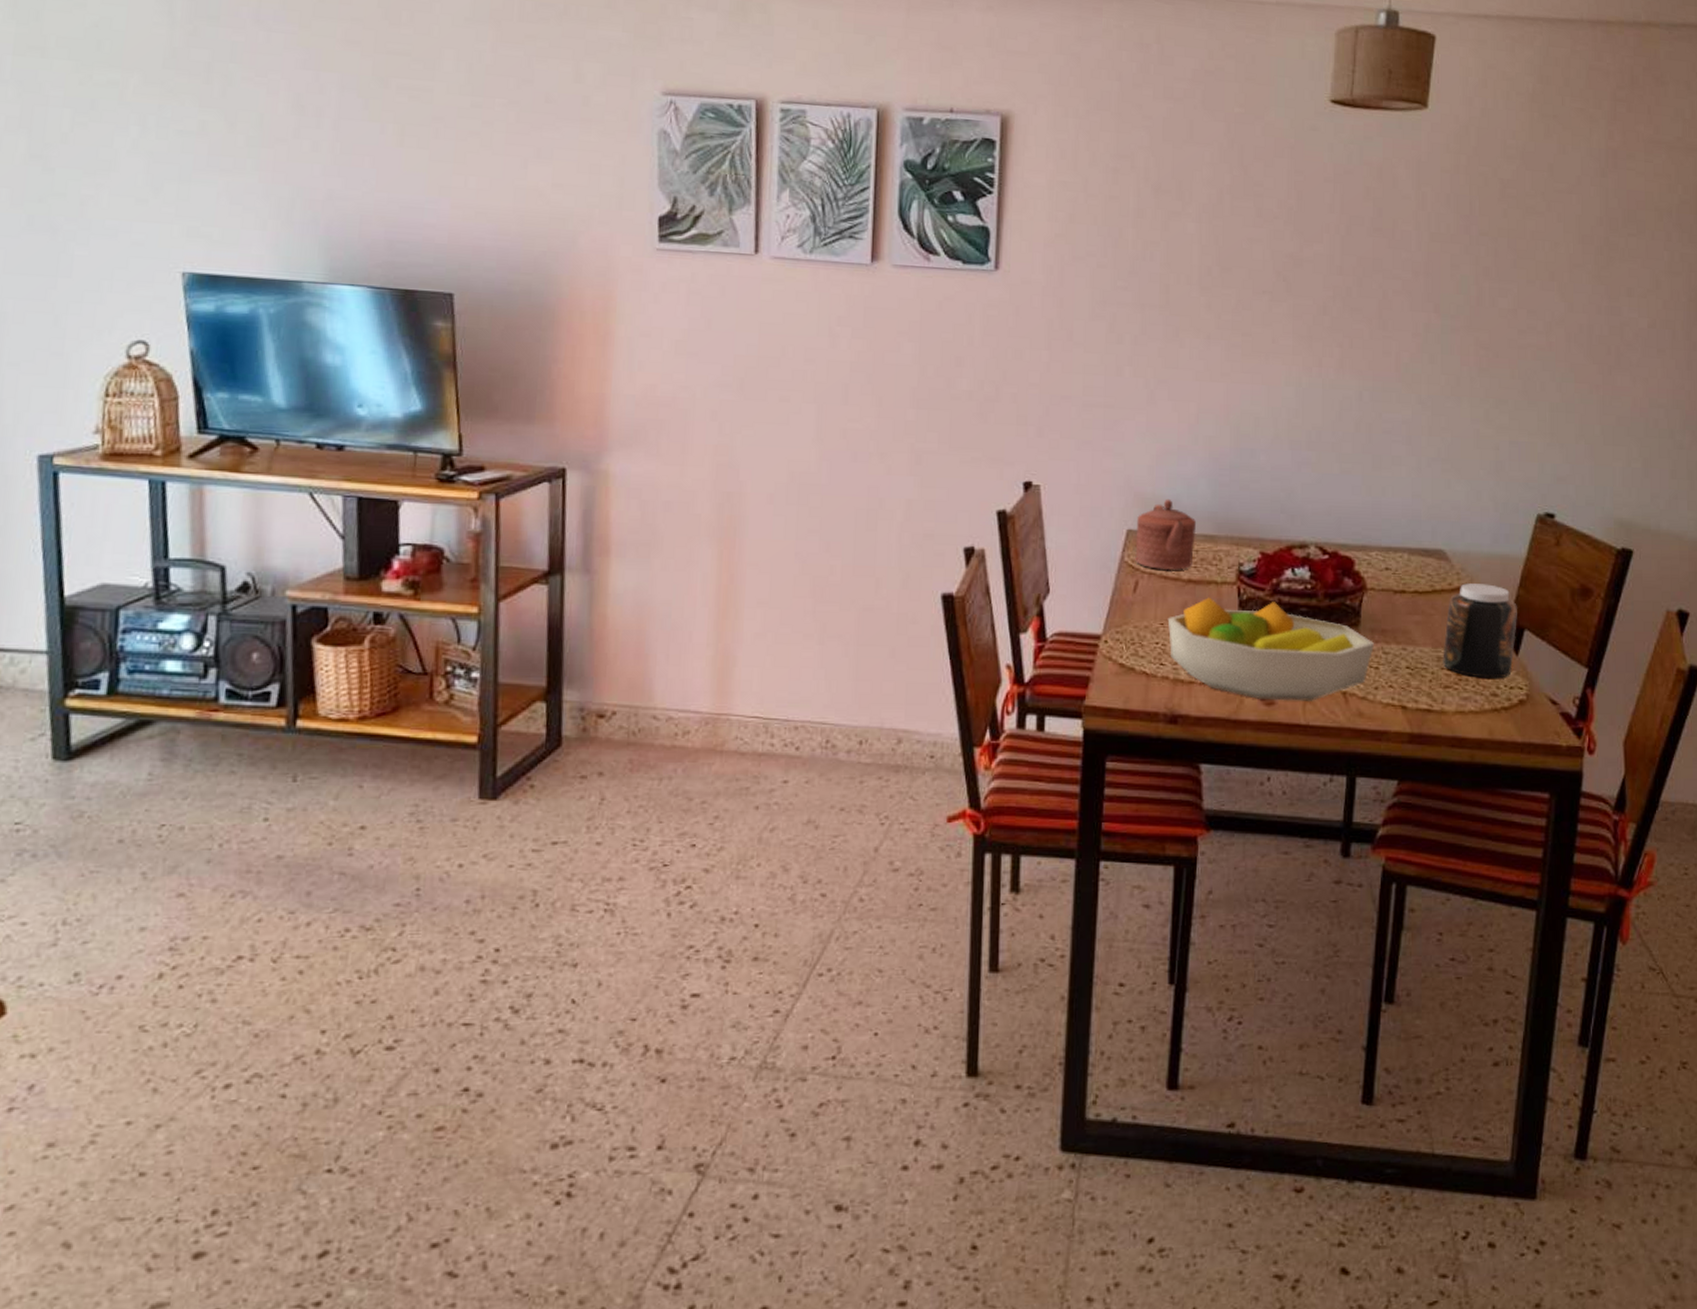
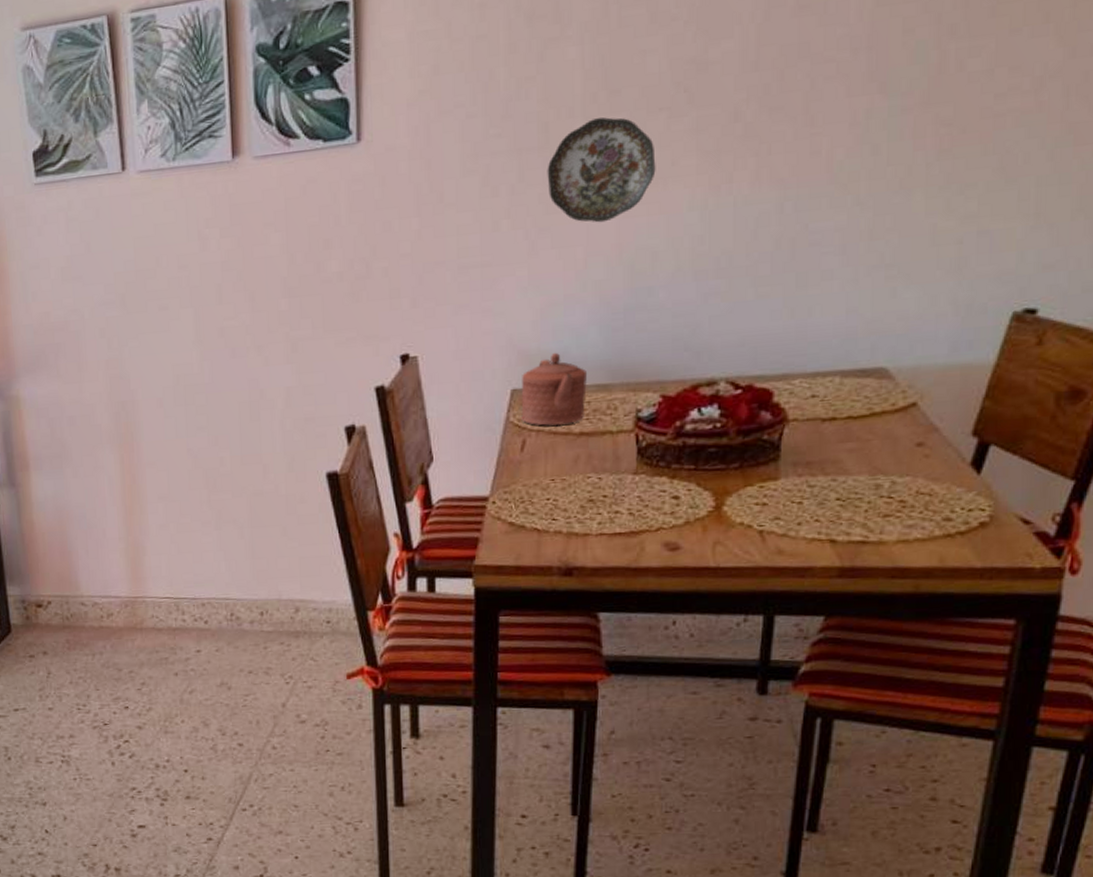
decorative plate: none [1166,289,1259,384] -> present [547,117,656,223]
fruit bowl: present [1167,597,1375,701] -> none [558,445,798,545]
jar: present [1443,583,1517,679] -> none [882,399,981,503]

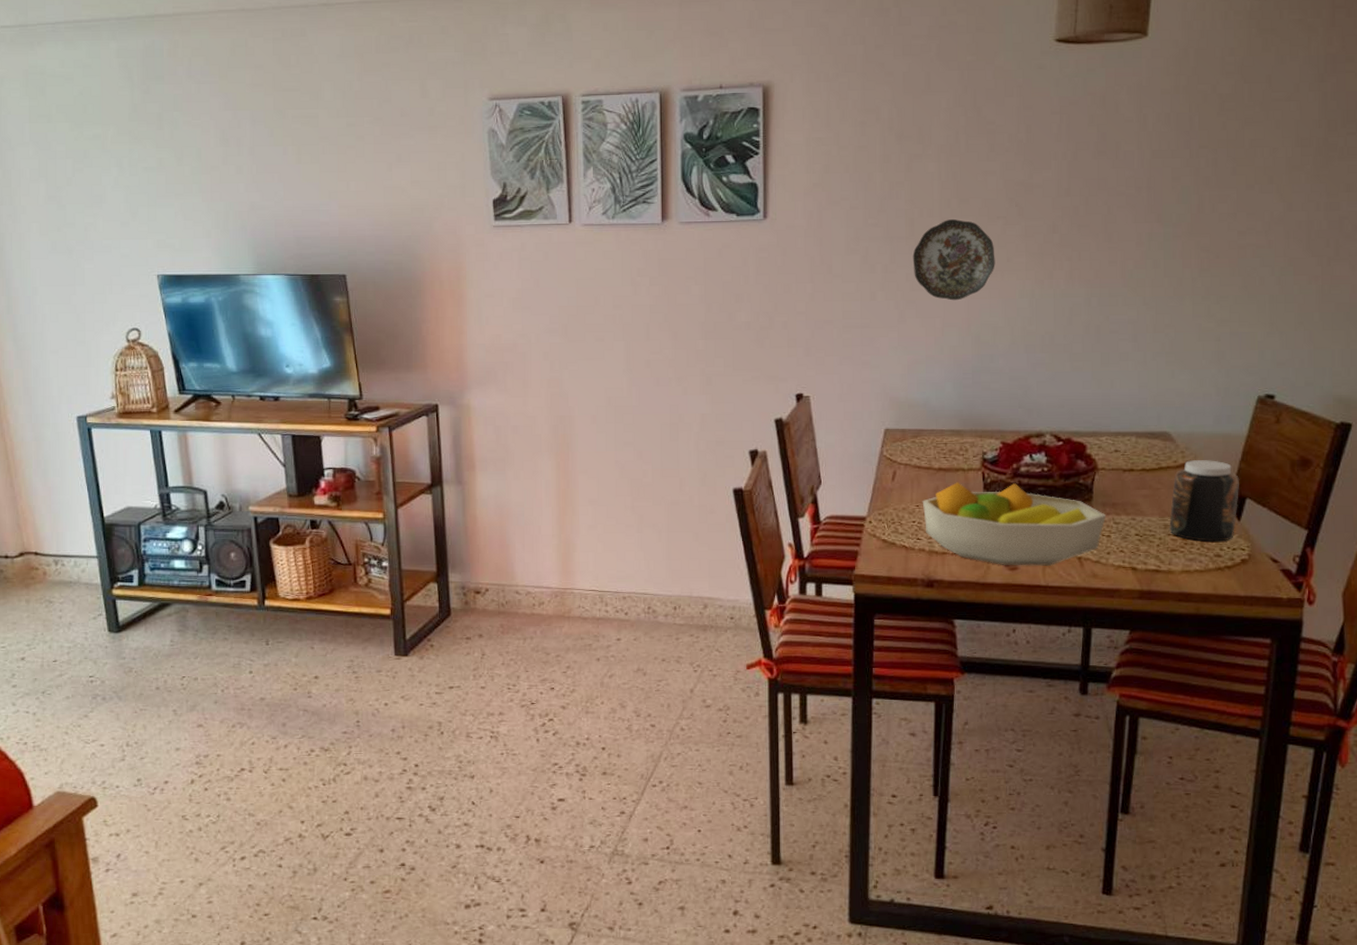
teapot: present [521,352,588,426] -> none [892,401,945,461]
fruit bowl: none [558,445,798,545] -> present [922,482,1107,566]
jar: none [882,399,981,503] -> present [1169,460,1239,542]

